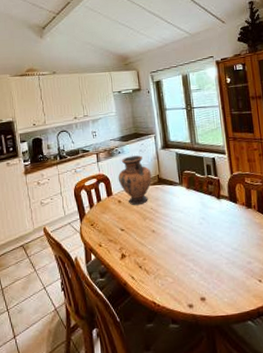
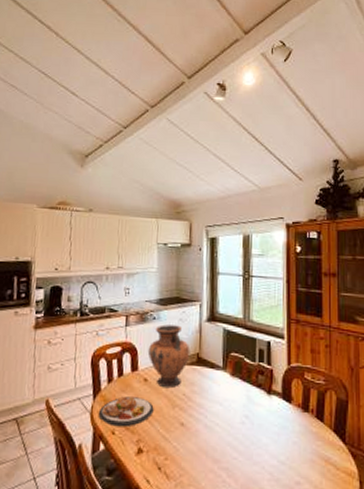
plate: none [86,215,130,241] -> present [98,396,154,427]

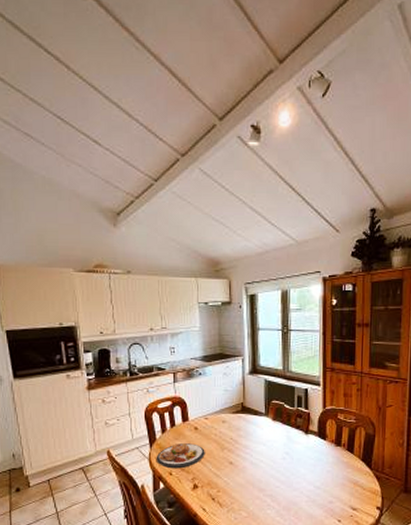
vase: present [147,324,190,389] -> none [196,379,235,434]

